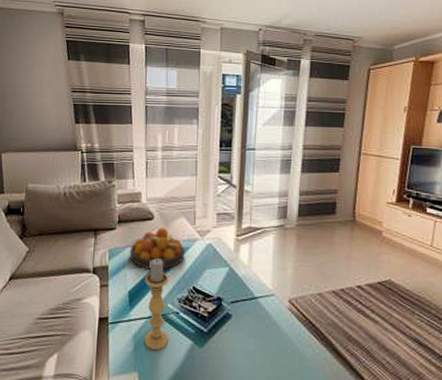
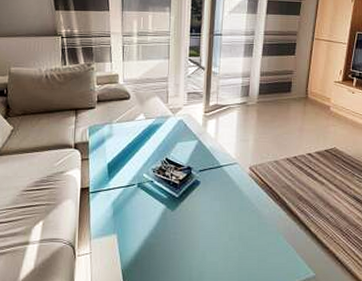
fruit bowl: present [129,227,184,270] -> none [108,105,158,144]
candle holder: present [144,259,169,351] -> none [122,134,144,215]

